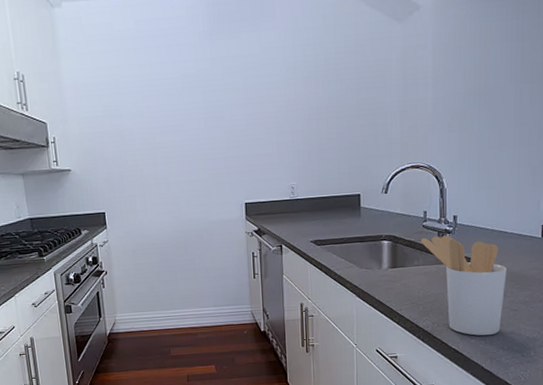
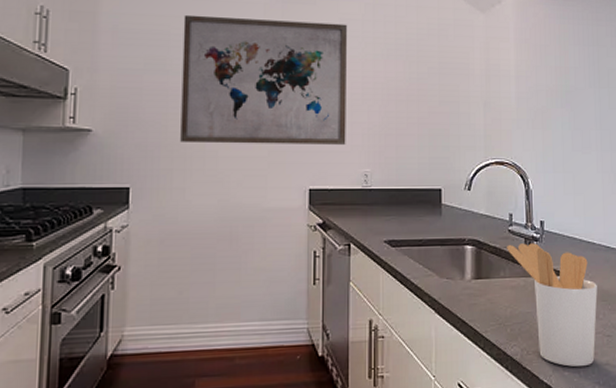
wall art: none [128,53,274,173] -> present [180,14,348,145]

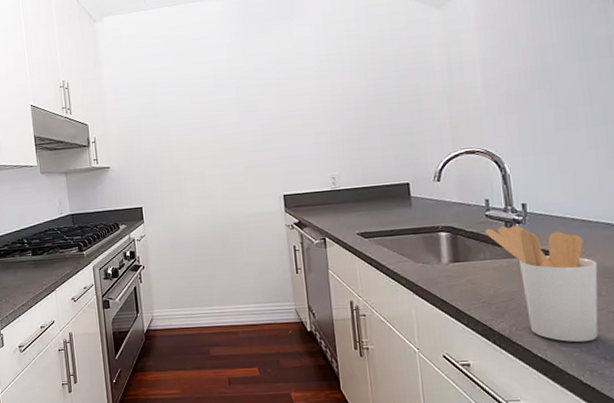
wall art: present [180,14,348,145] -> none [163,47,312,168]

